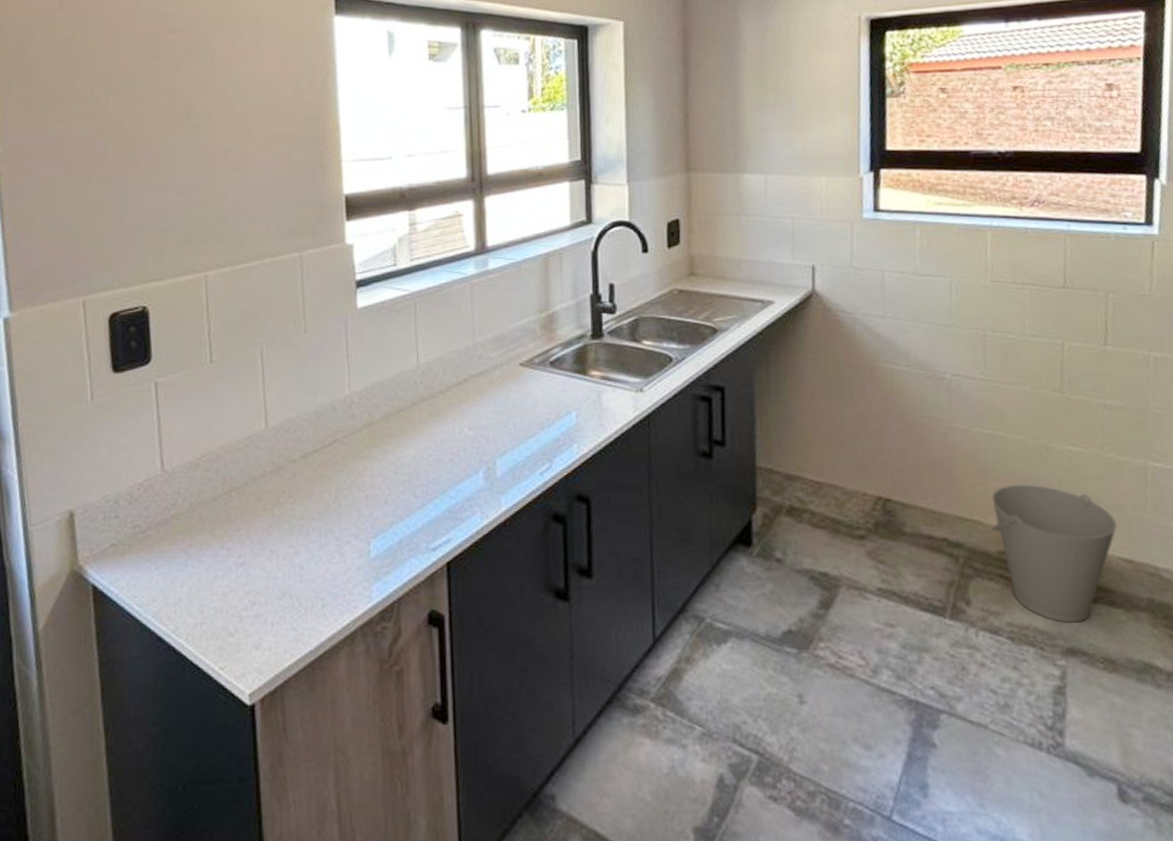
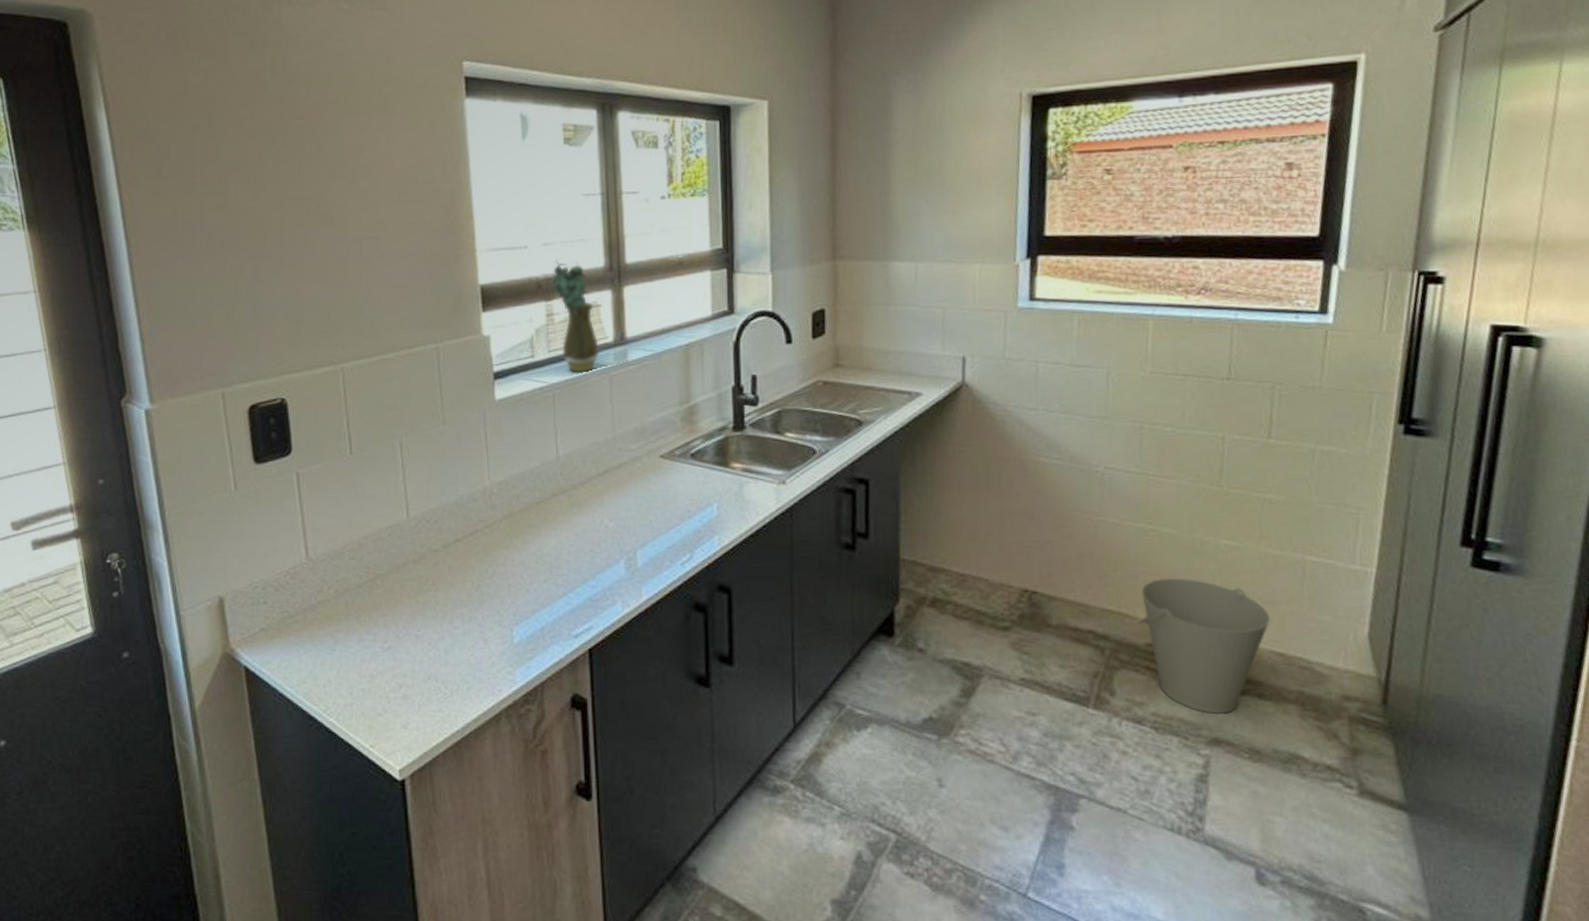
vase: none [413,171,461,281] -> present [550,260,600,373]

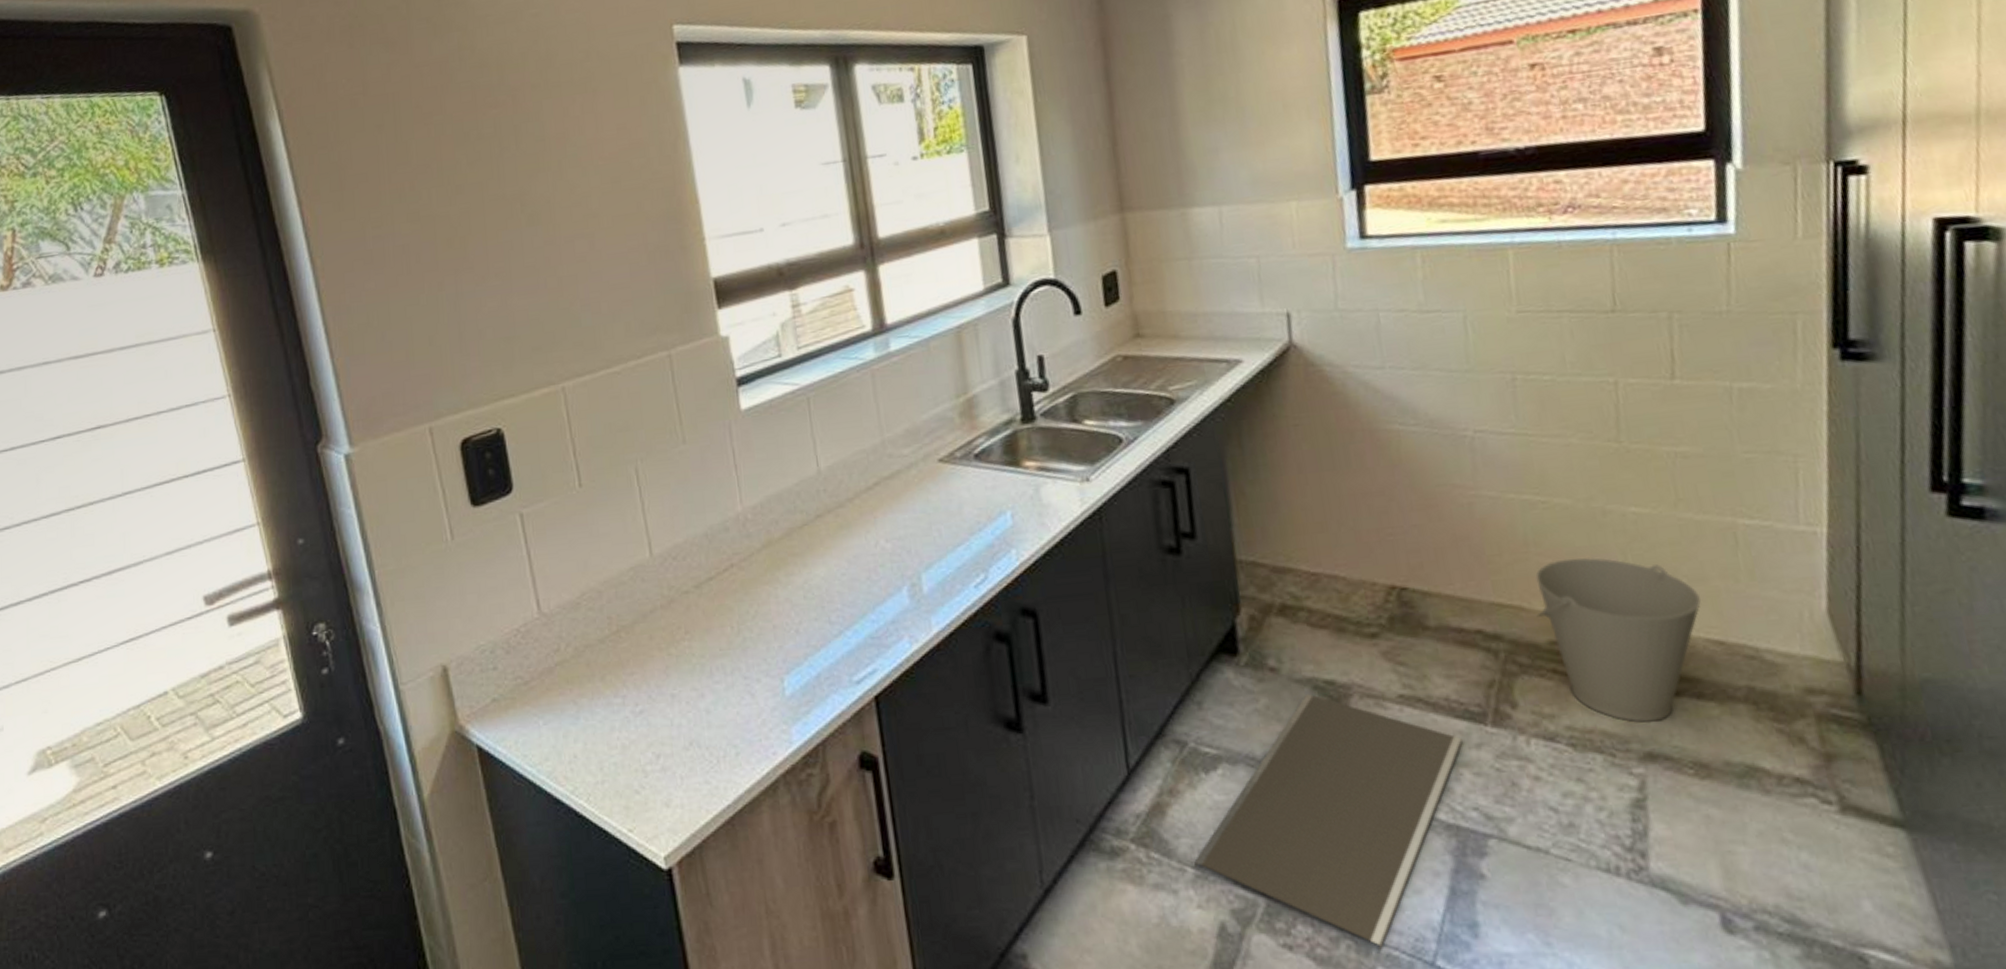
vase: present [550,260,600,373] -> none [793,242,857,371]
door mat: none [841,671,1068,883] -> present [1194,693,1463,952]

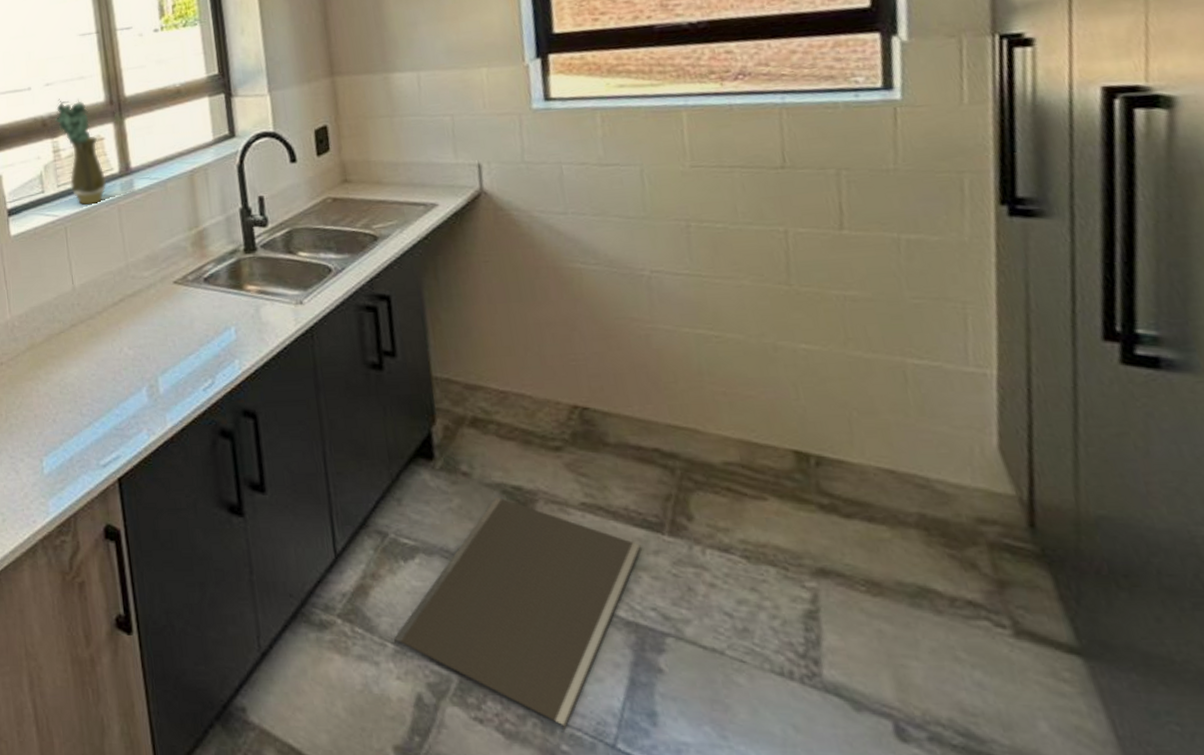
vase: none [793,242,857,371] -> present [54,99,107,205]
bucket: present [1535,557,1701,723] -> none [709,388,872,541]

